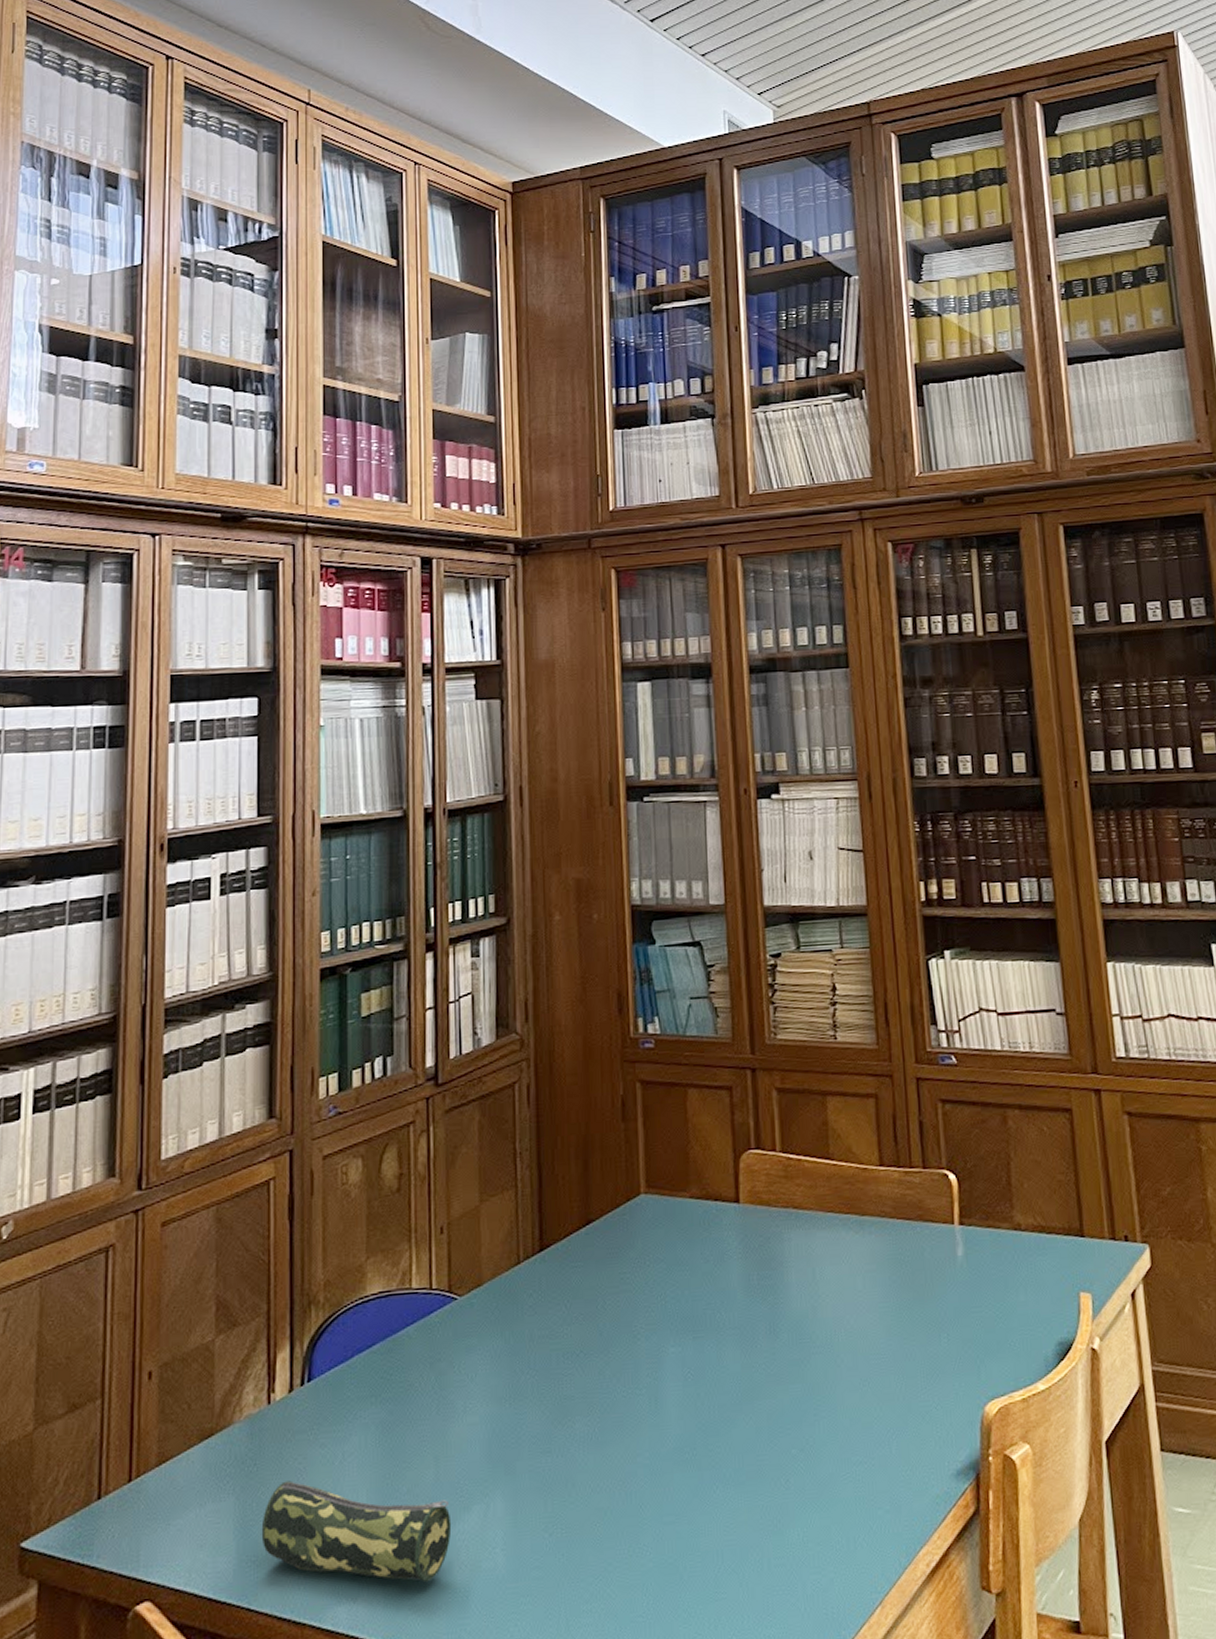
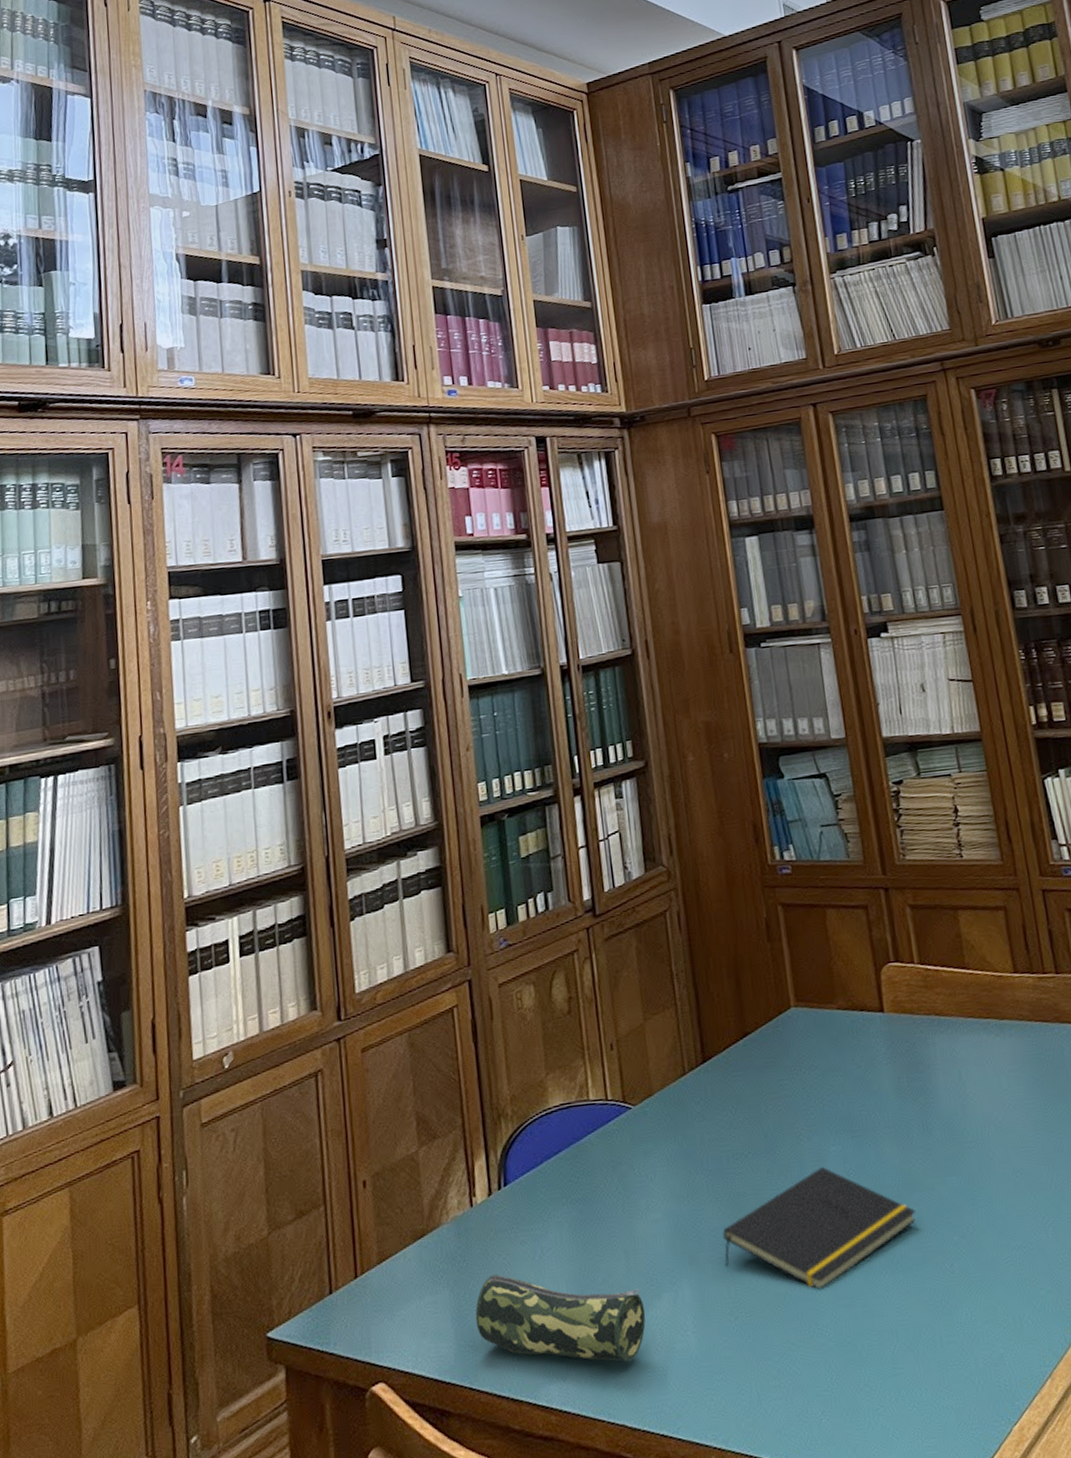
notepad: none [544,1369,755,1504] -> present [723,1166,917,1289]

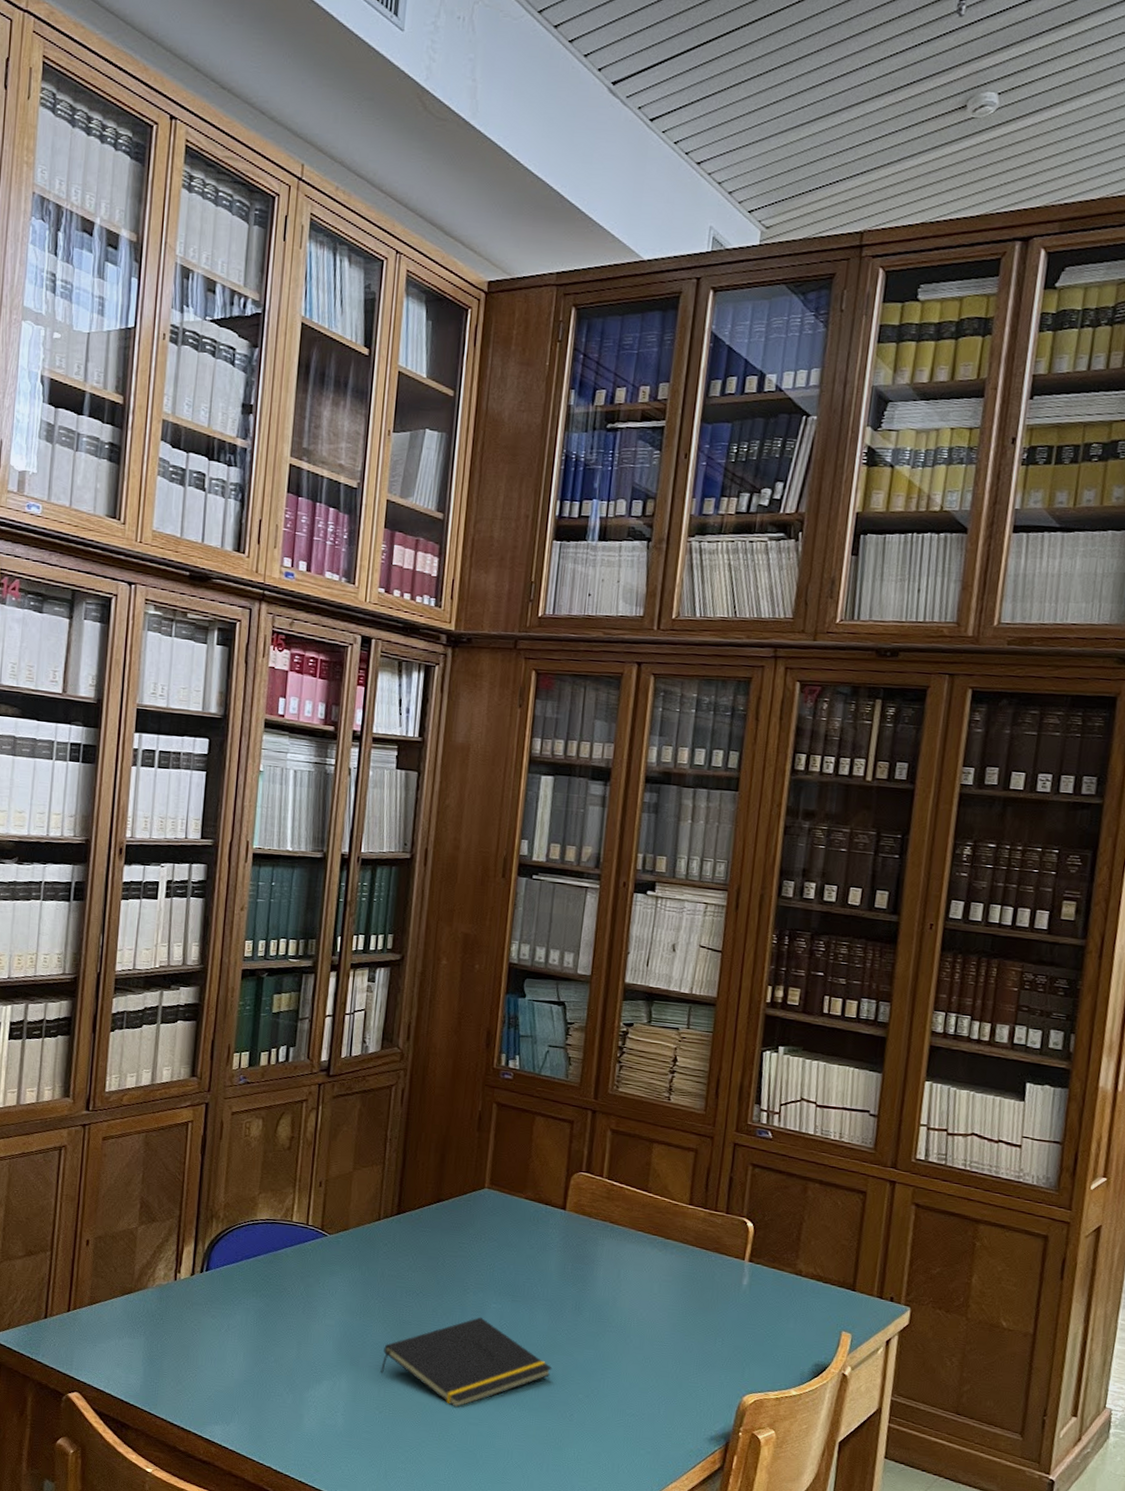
pencil case: present [475,1274,646,1363] -> none [162,1334,306,1424]

